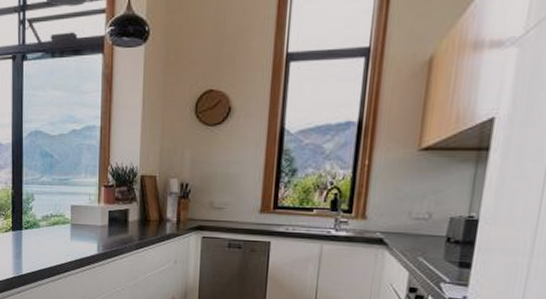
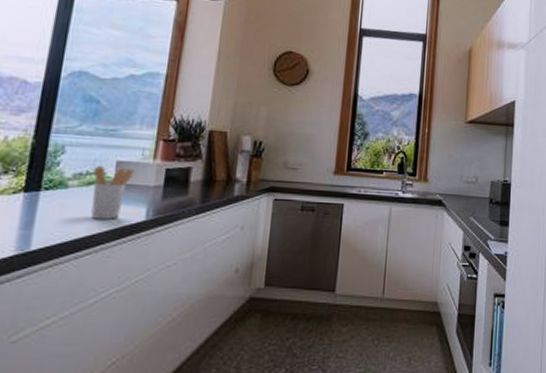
utensil holder: none [56,210,85,253] -> present [91,166,135,220]

